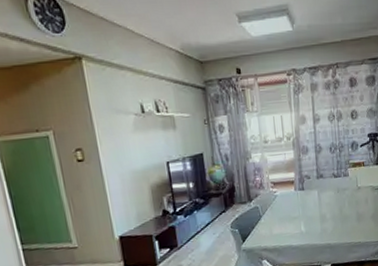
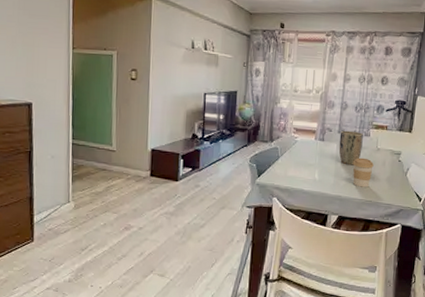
plant pot: none [318,173,344,211] -> present [338,130,363,165]
coffee cup: none [336,199,357,231] -> present [353,157,374,188]

